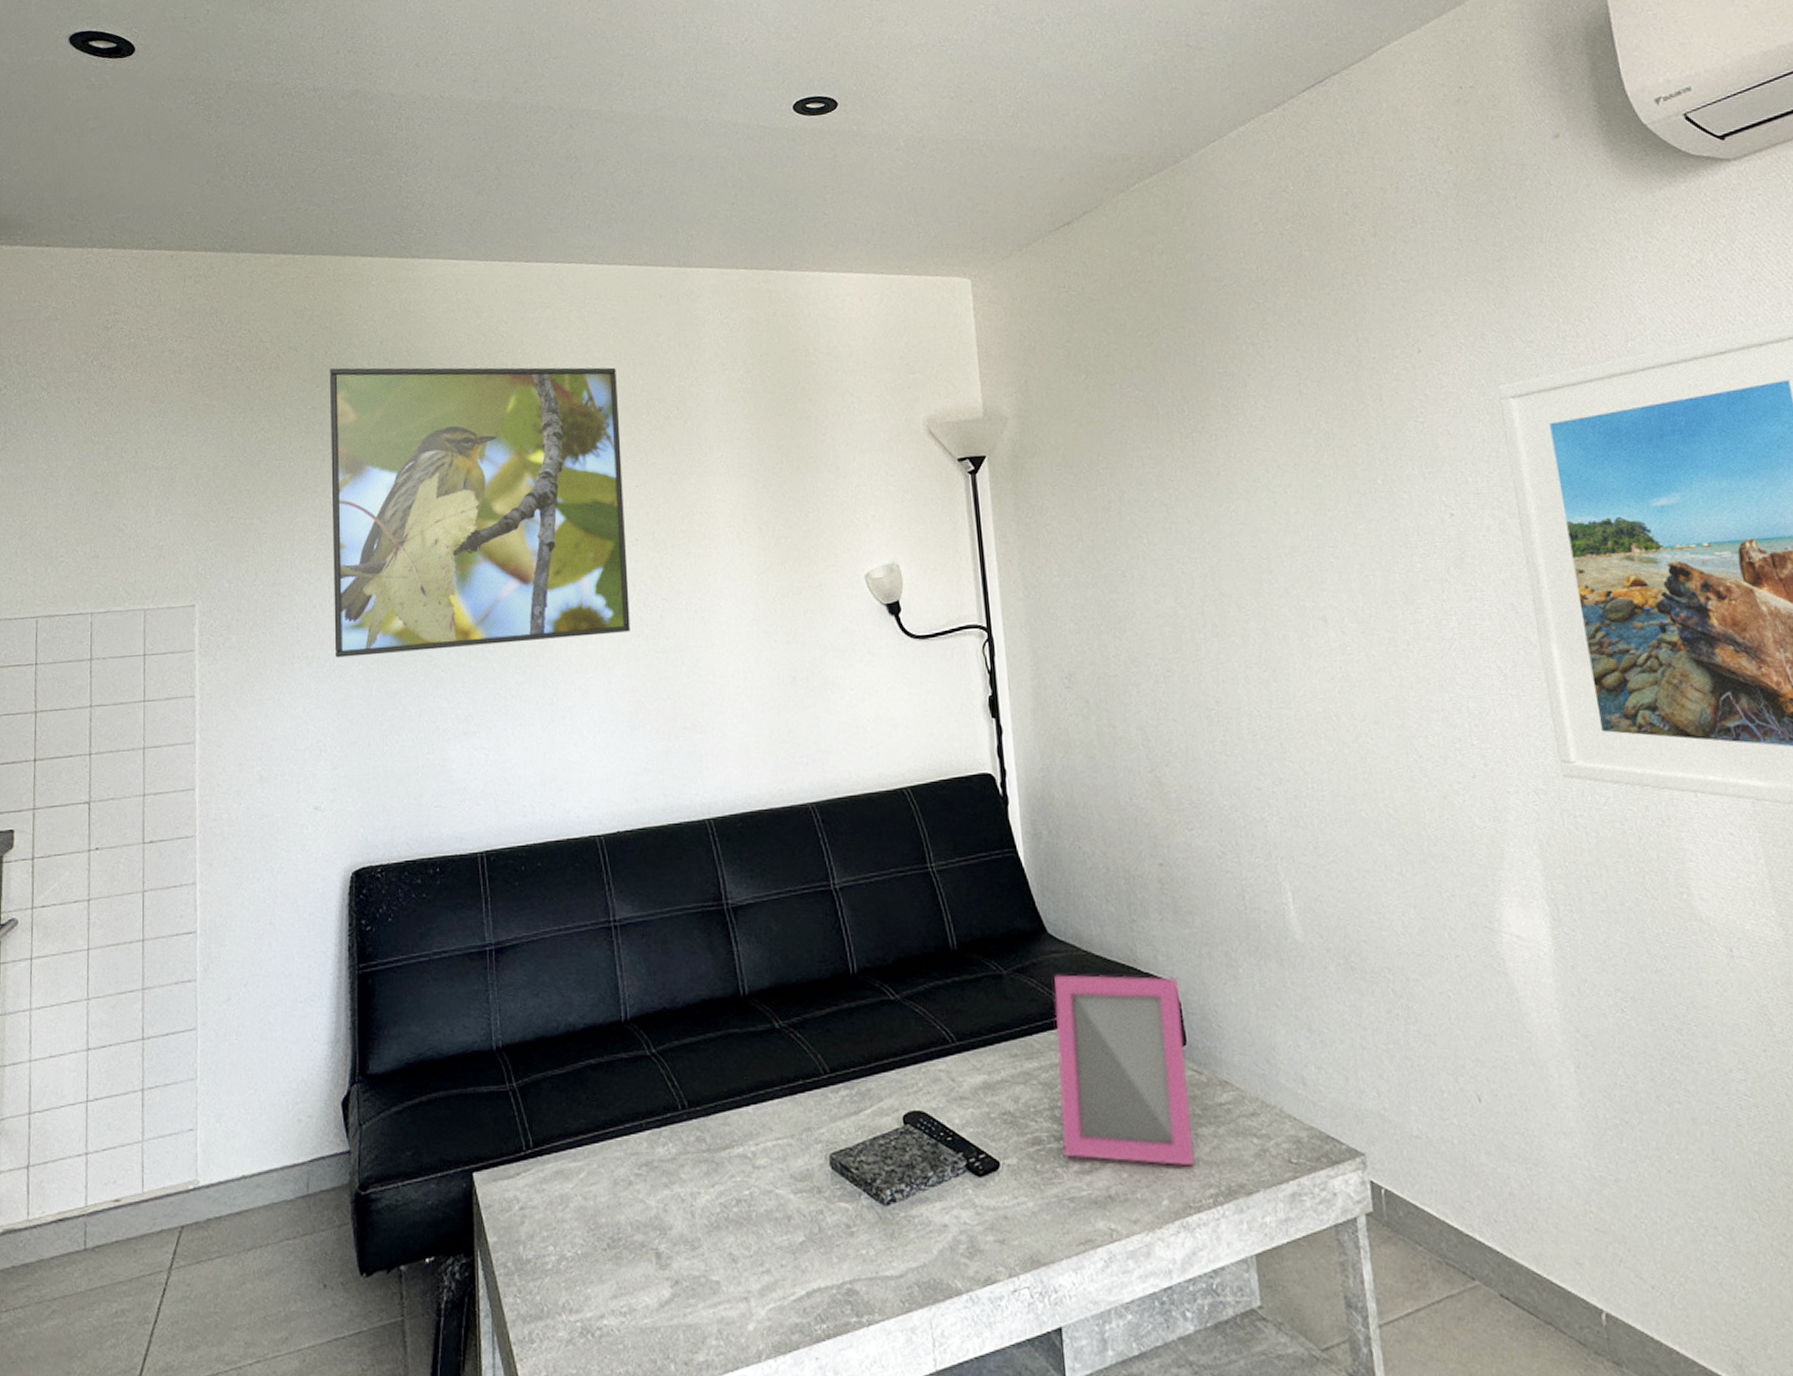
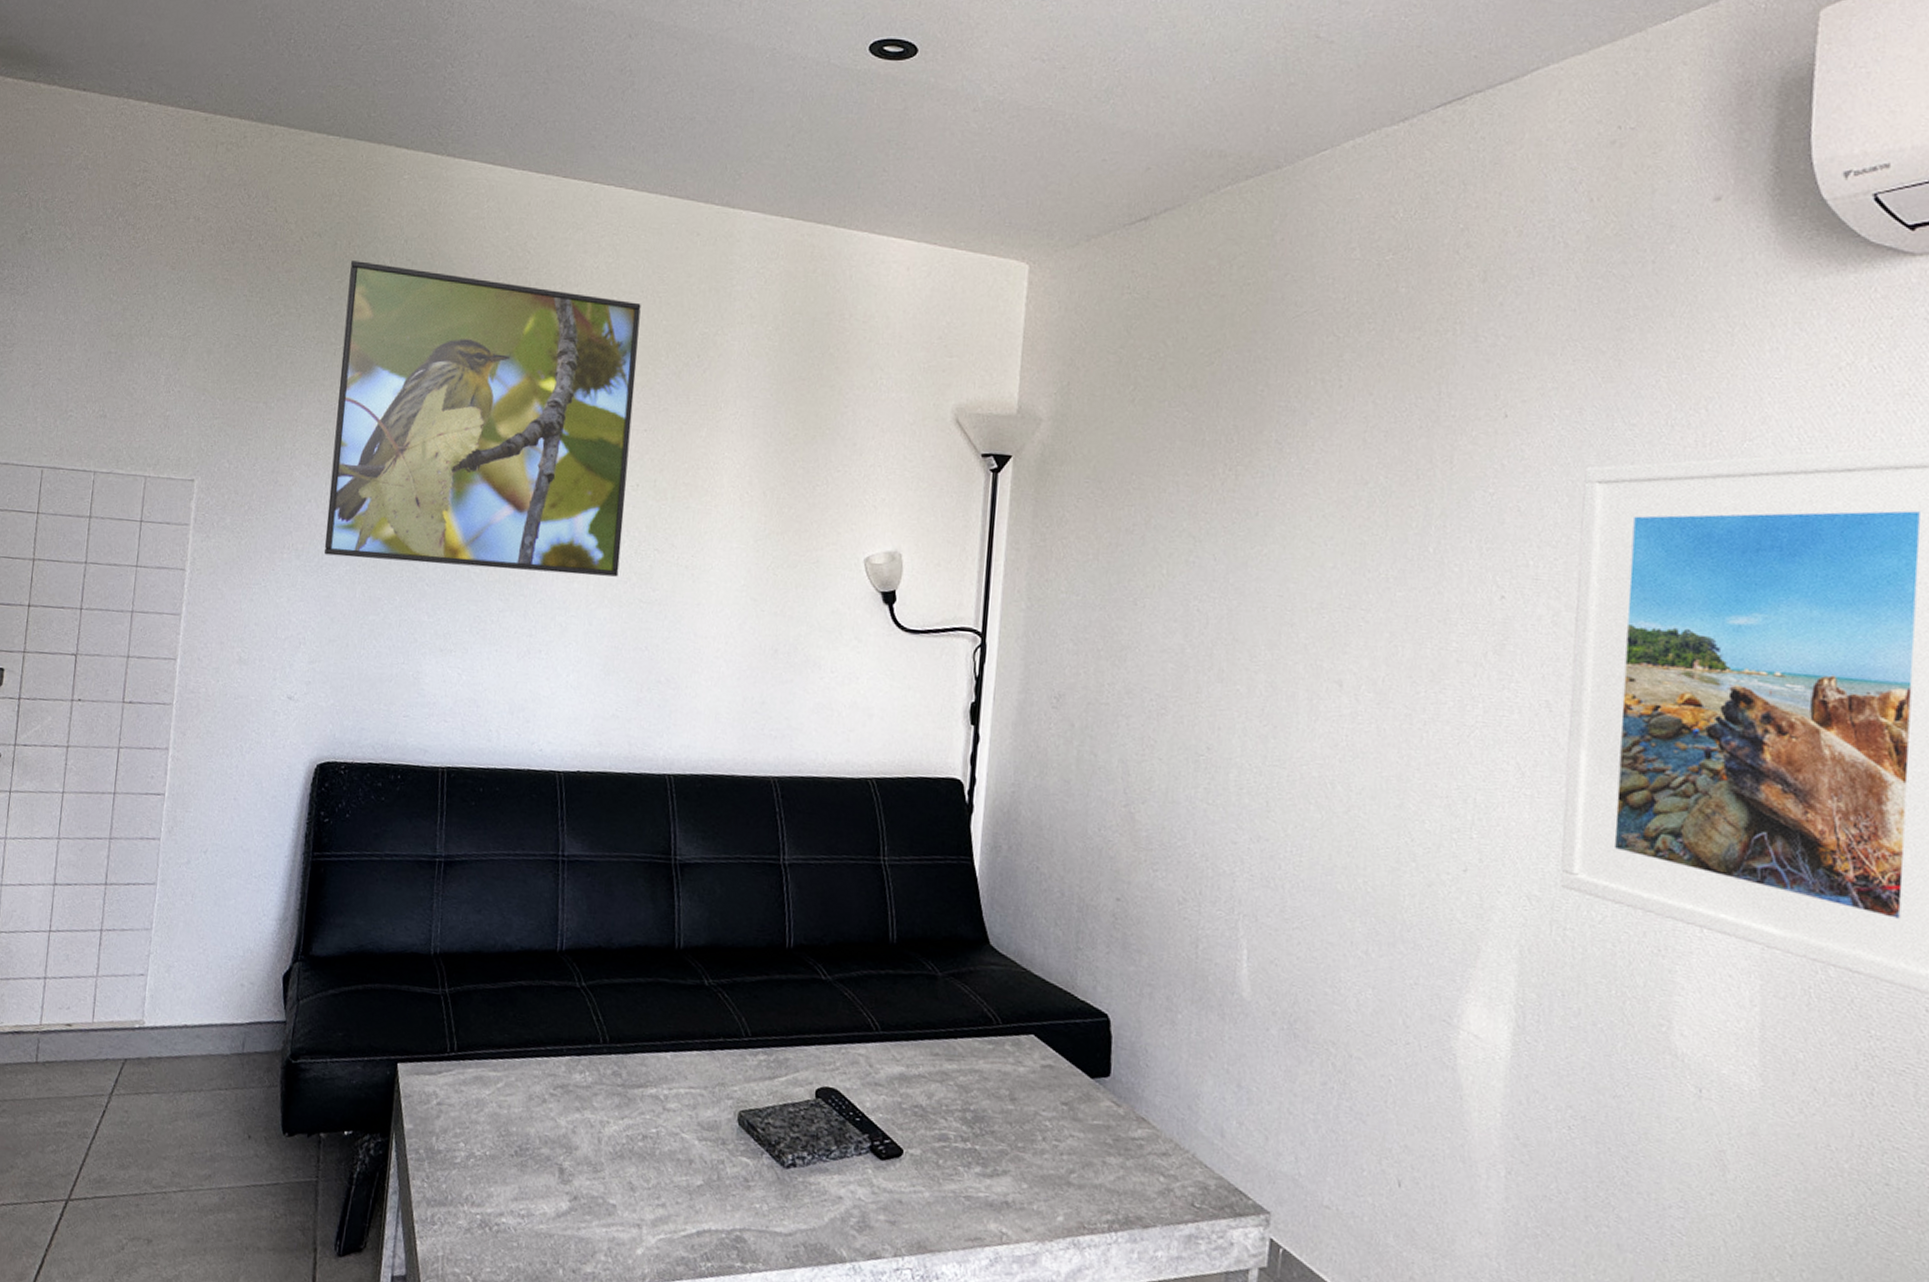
picture frame: present [1054,974,1196,1166] -> none [968,986,1113,1191]

